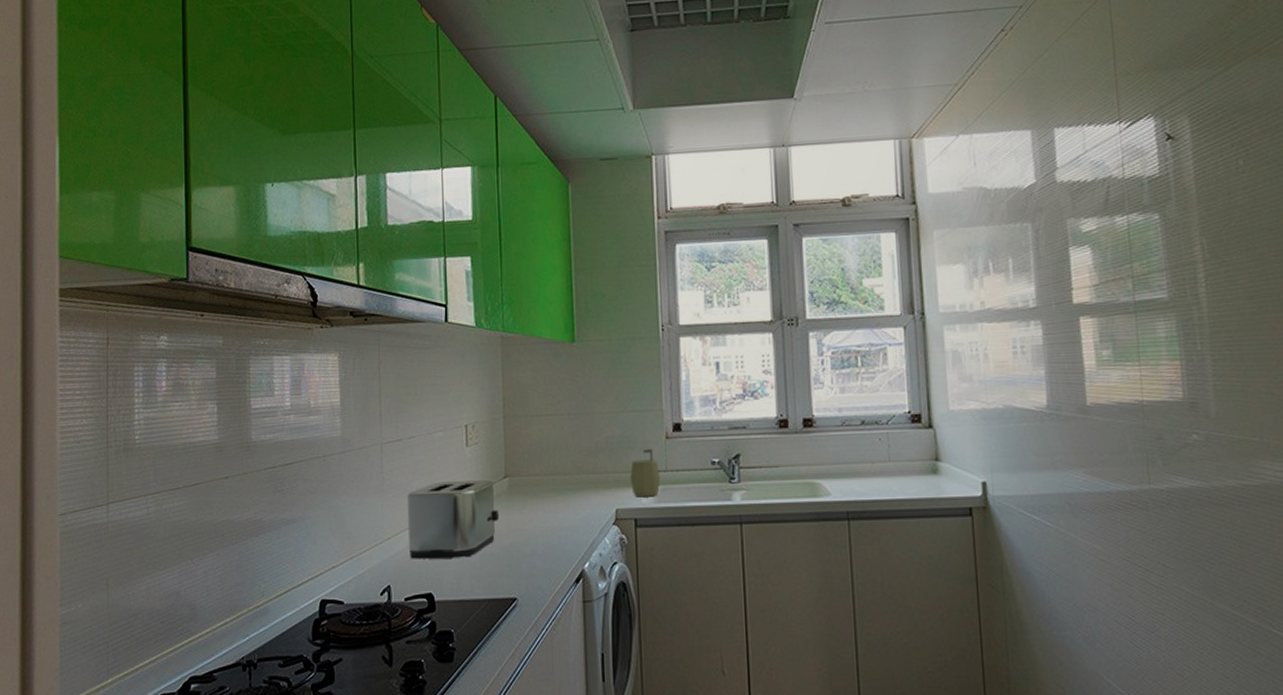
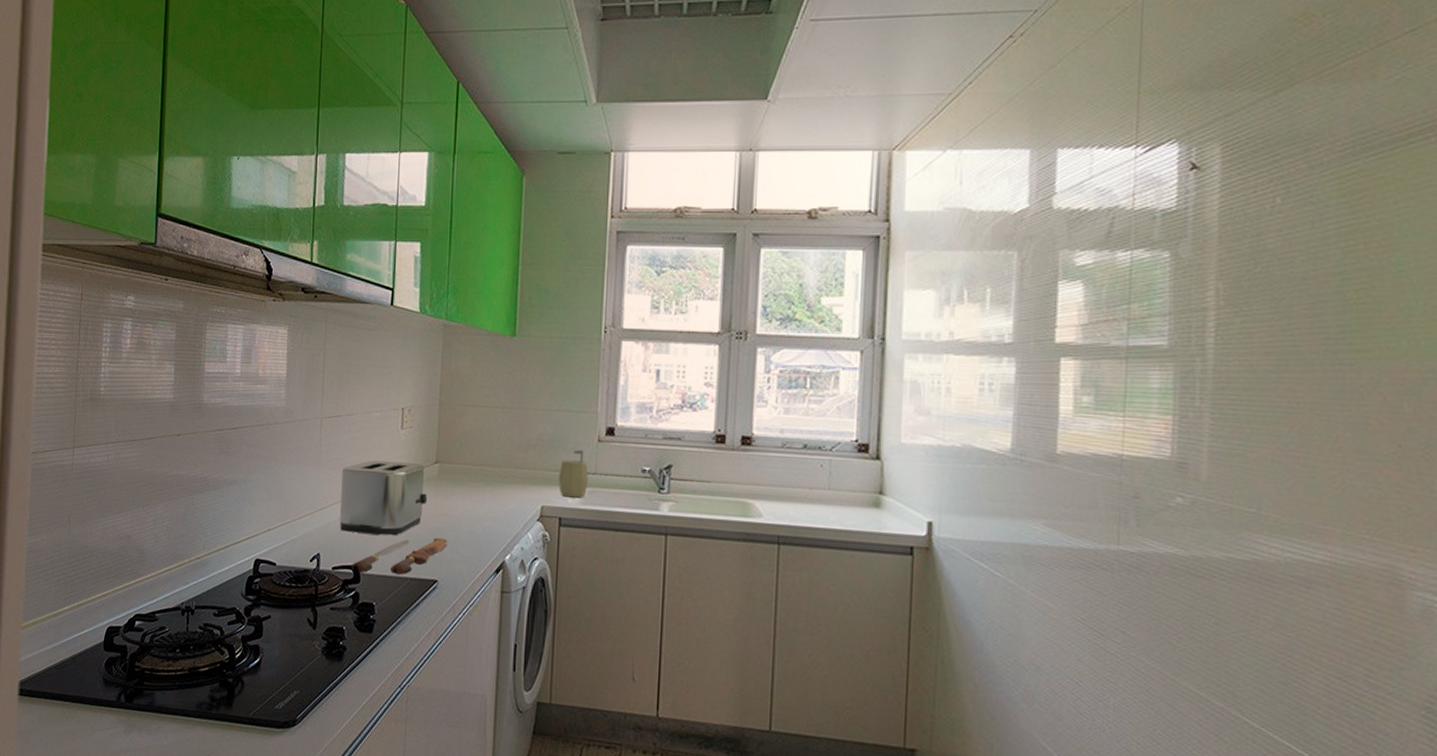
knife: none [425,553,524,601] -> present [351,537,447,575]

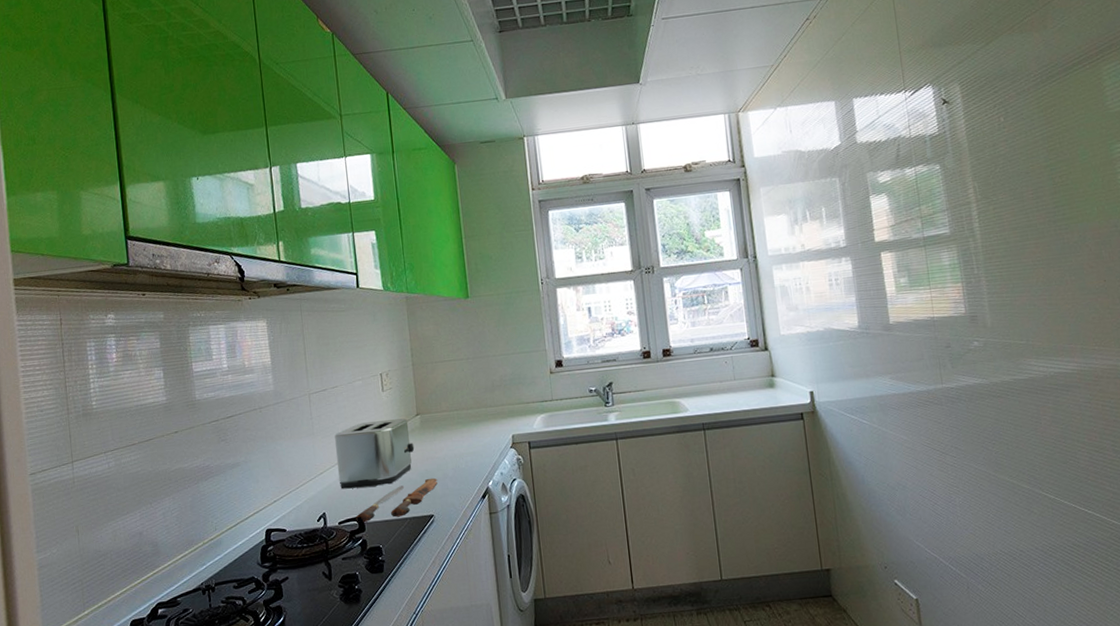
soap dispenser: present [558,449,589,498] -> none [522,382,548,424]

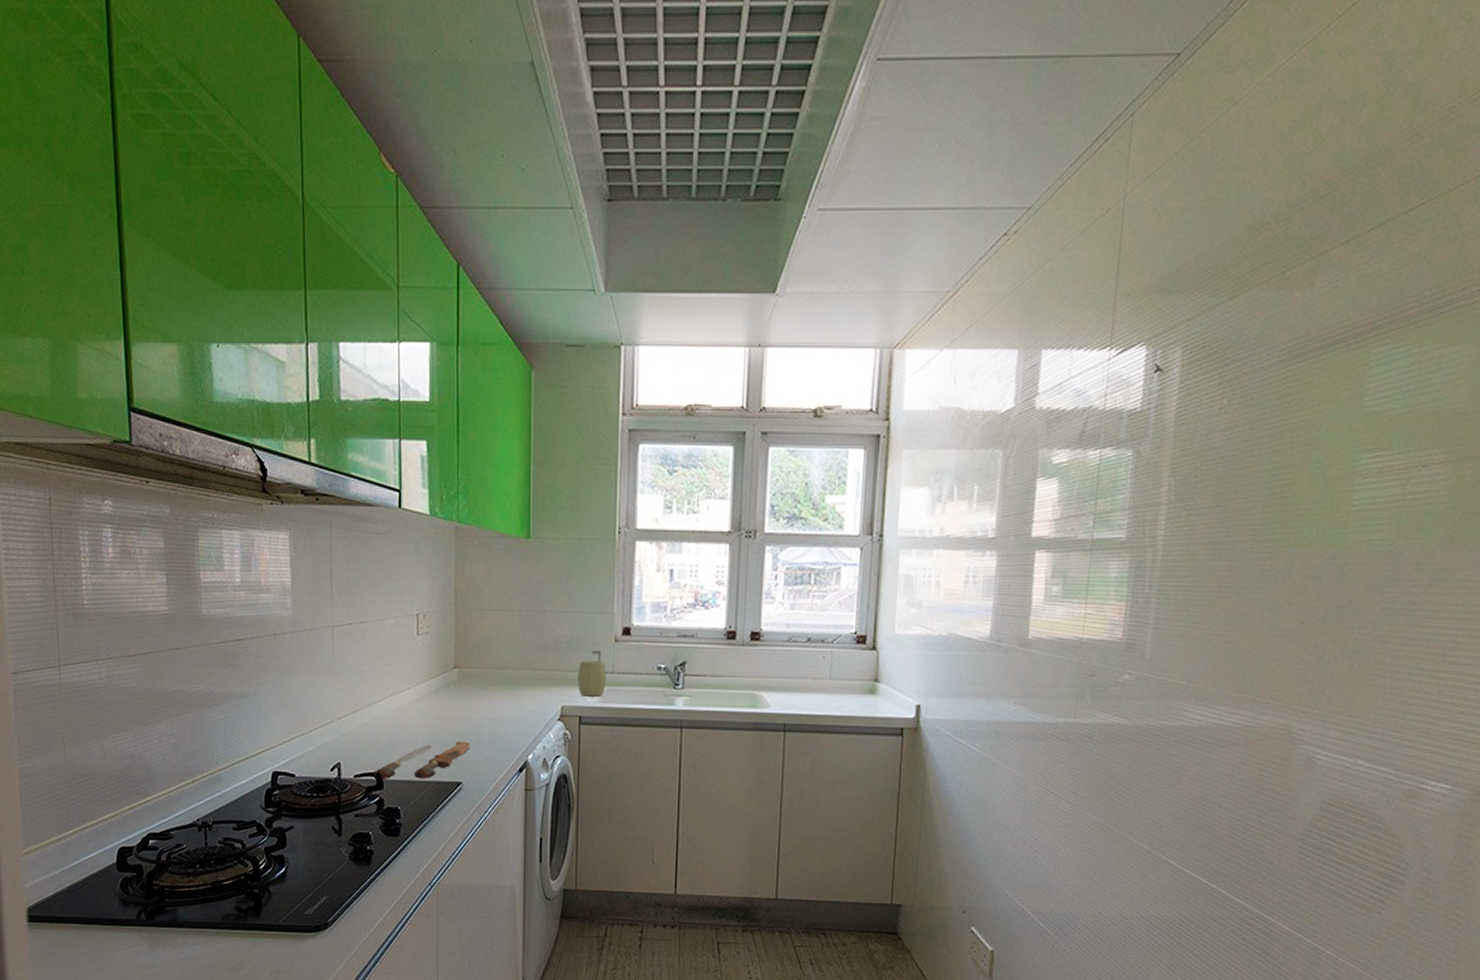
toaster: present [334,418,415,489] -> none [357,667,448,742]
soap dispenser: none [522,382,548,424] -> present [578,649,607,697]

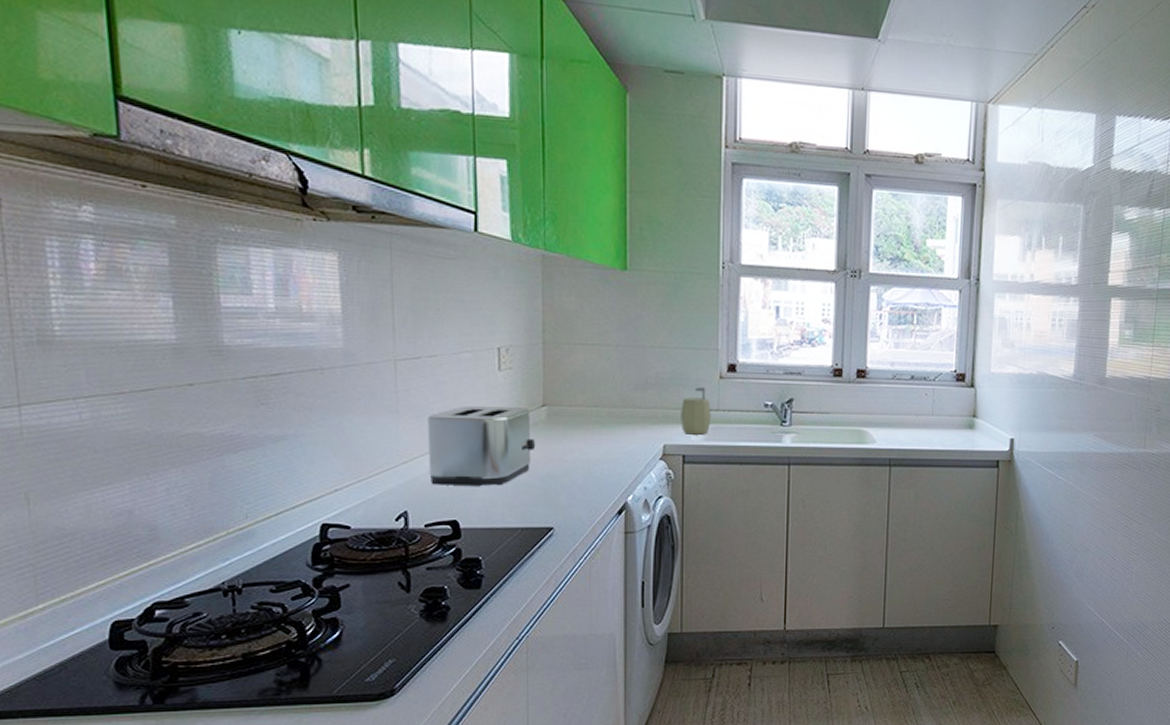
toaster: none [357,667,448,742] -> present [426,405,536,486]
knife: present [373,741,470,780] -> none [448,483,562,528]

